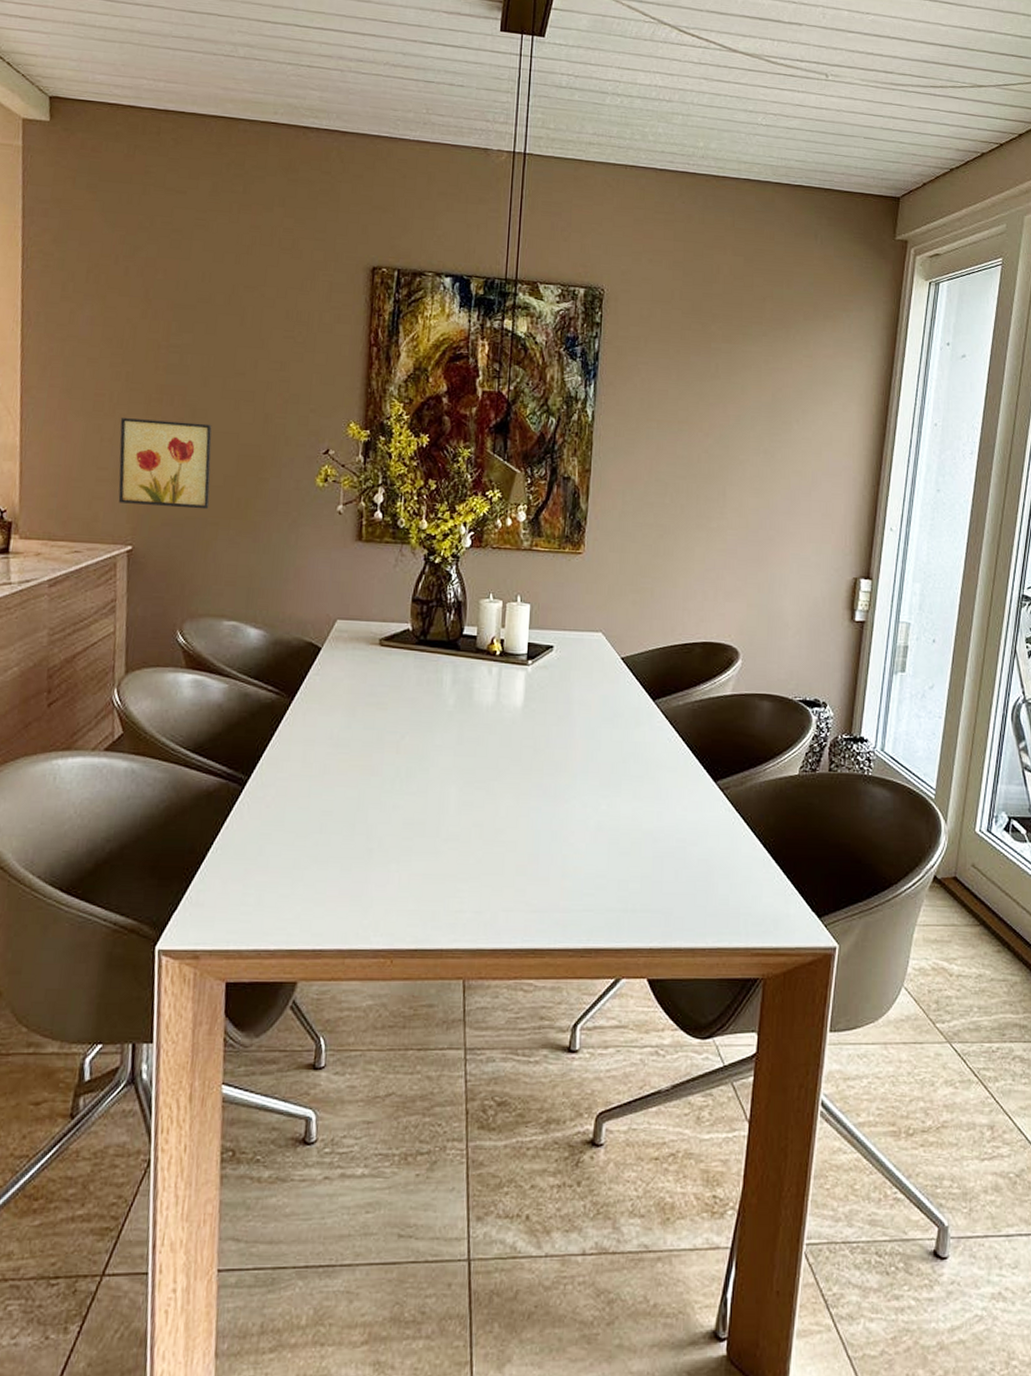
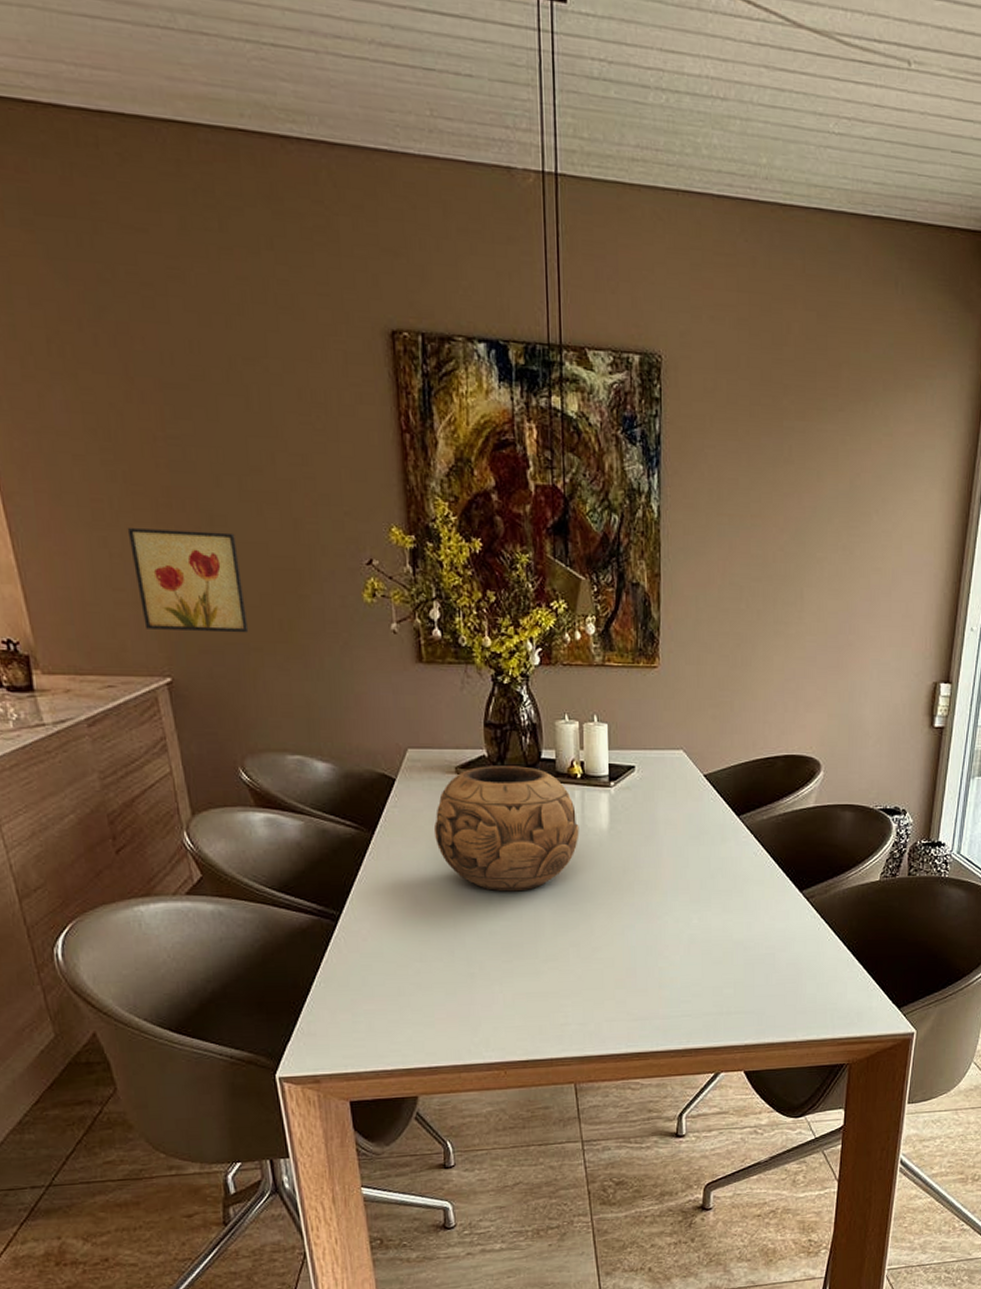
decorative bowl: none [351,639,494,766] -> present [433,766,580,892]

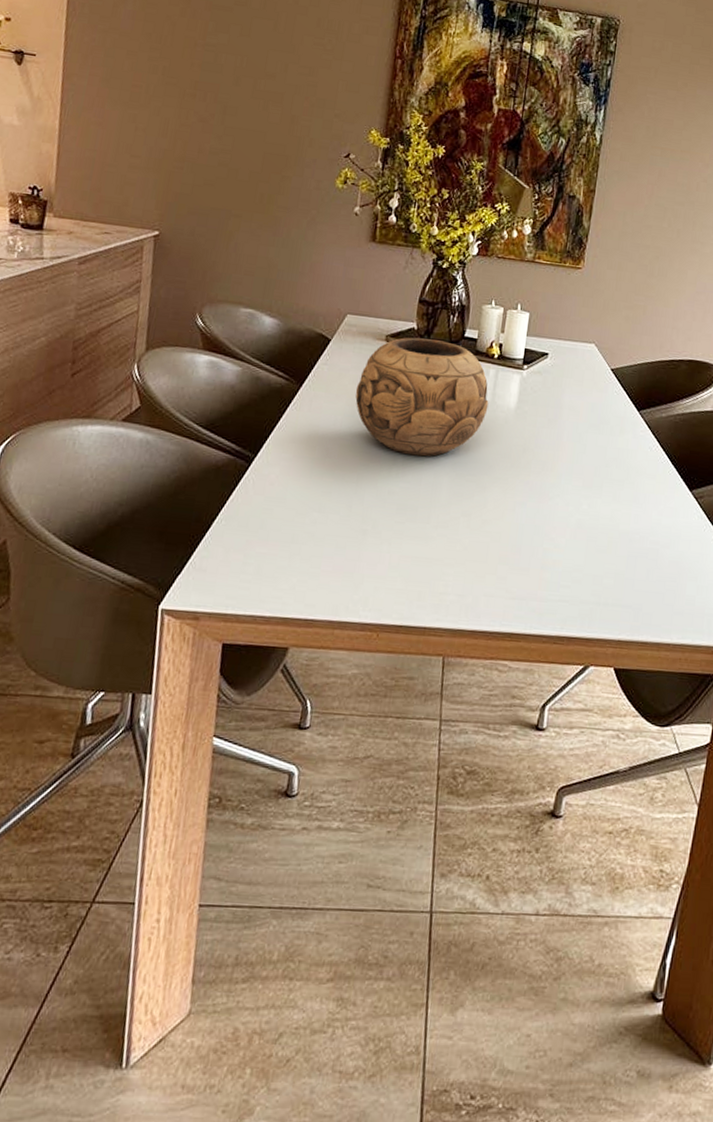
wall art: present [127,528,249,633] -> none [148,109,241,202]

